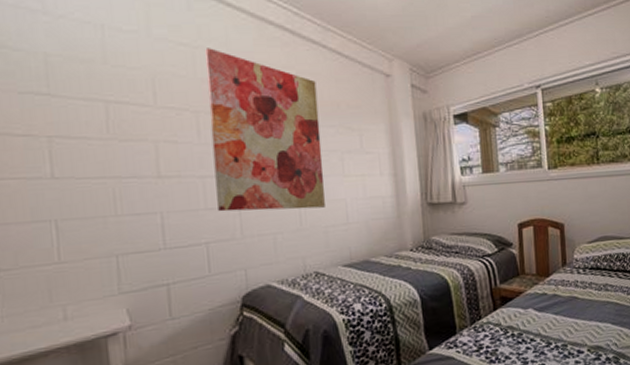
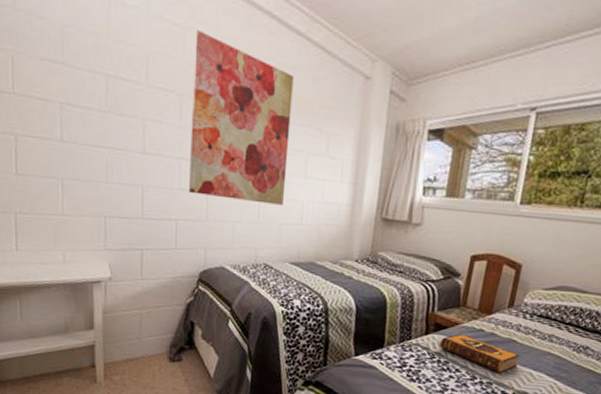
hardback book: none [510,302,585,334] -> present [440,334,520,374]

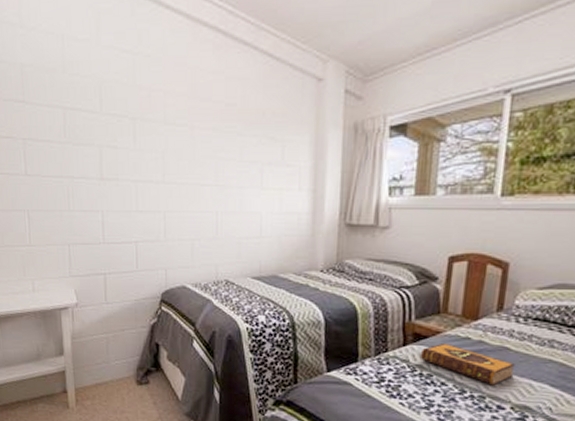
wall art: present [189,30,294,205] -> none [144,54,244,219]

